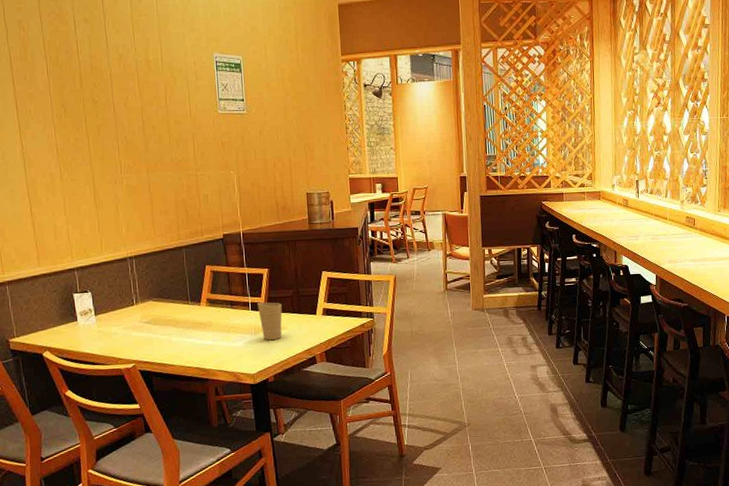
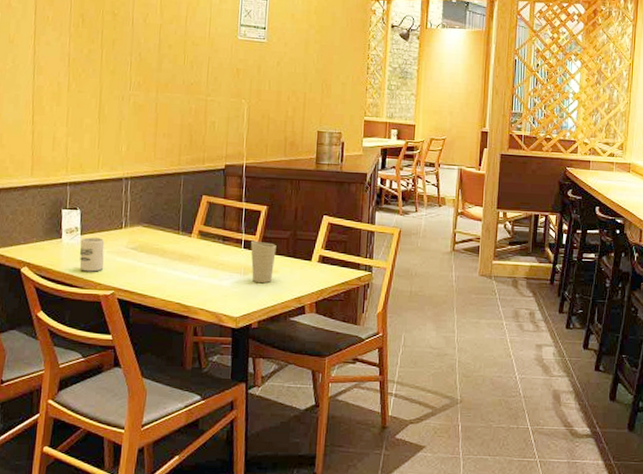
cup: none [95,316,122,349] -> present [79,237,105,272]

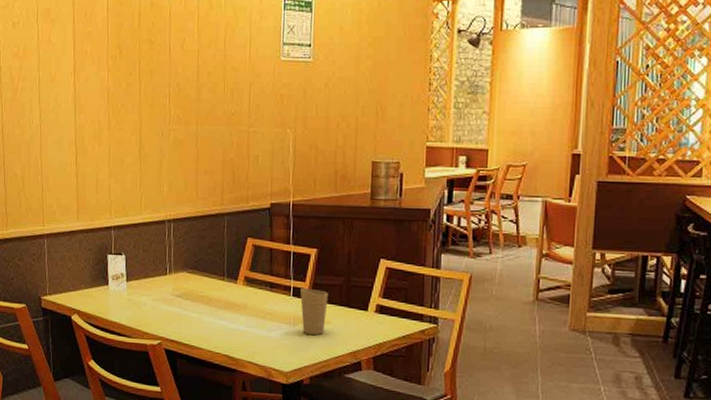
cup: present [79,237,105,272] -> none [126,284,150,321]

